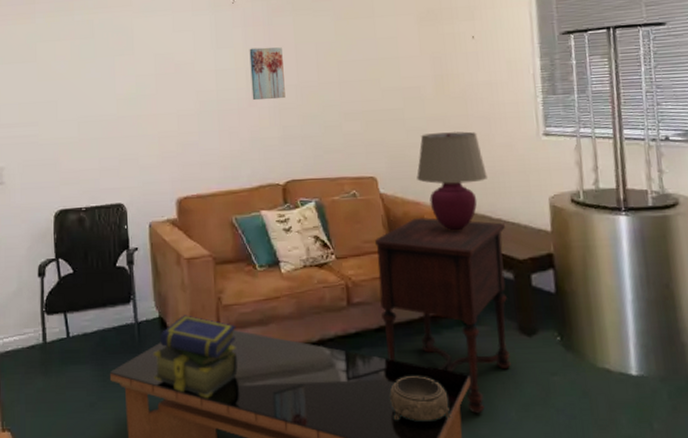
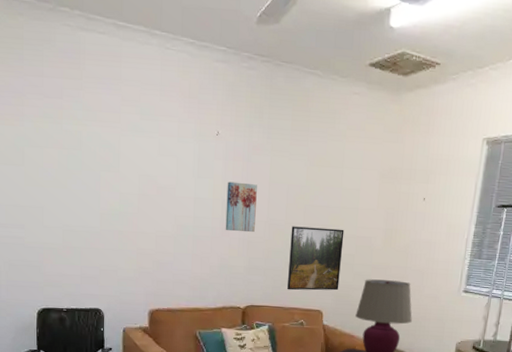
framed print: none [326,82,392,158] -> present [287,226,344,291]

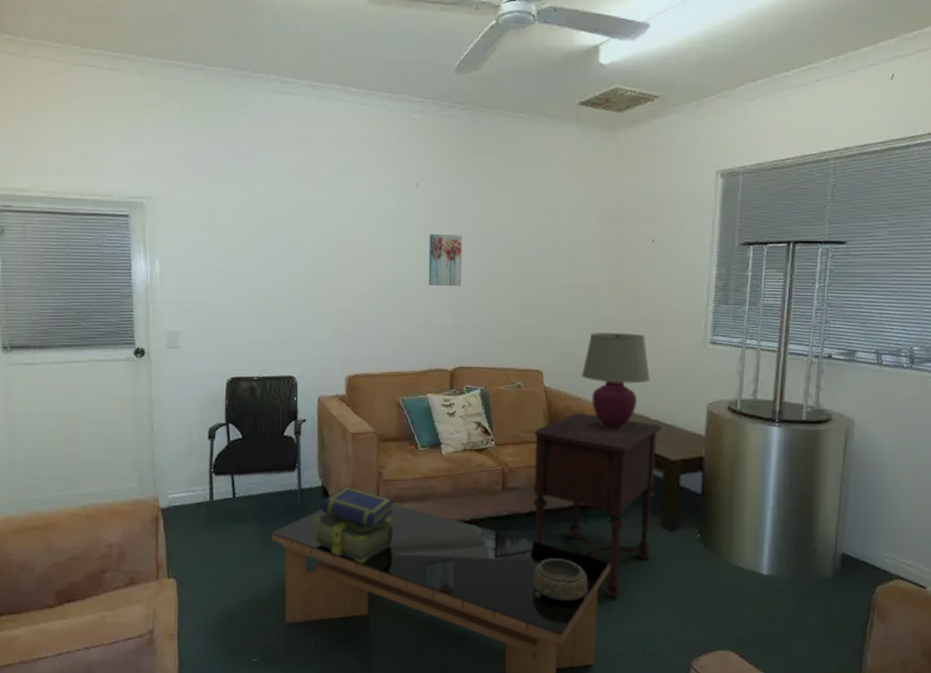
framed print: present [287,226,344,291] -> none [501,277,563,349]

